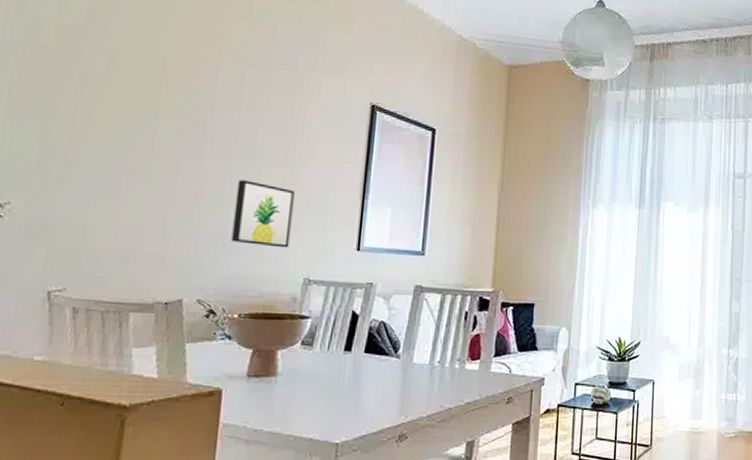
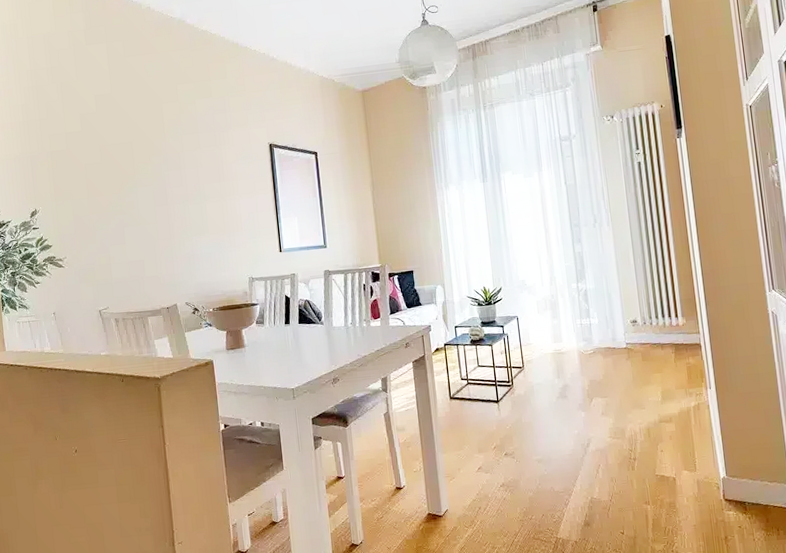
wall art: present [231,180,295,248] -> none [194,215,235,260]

